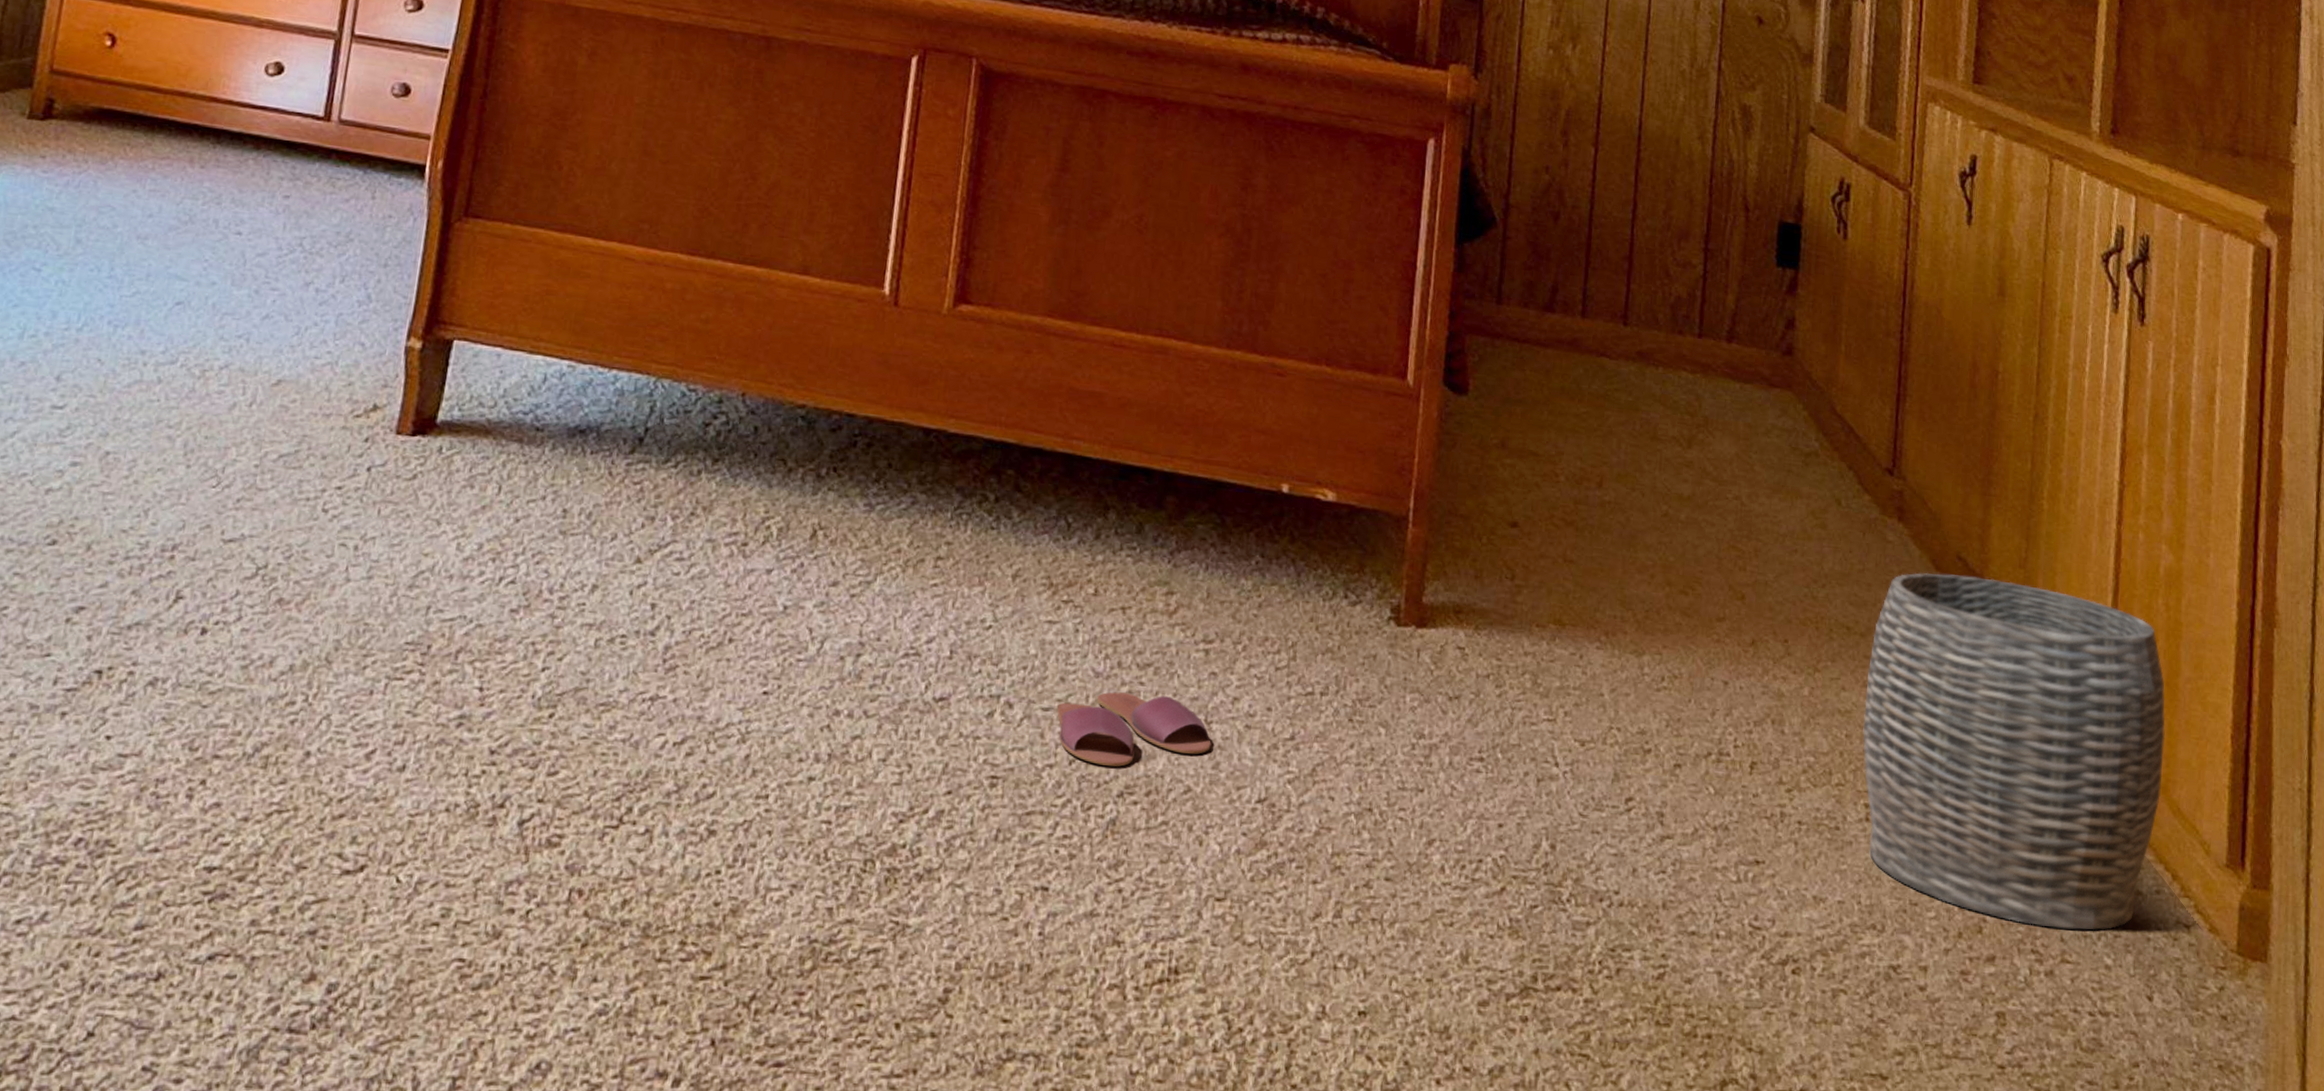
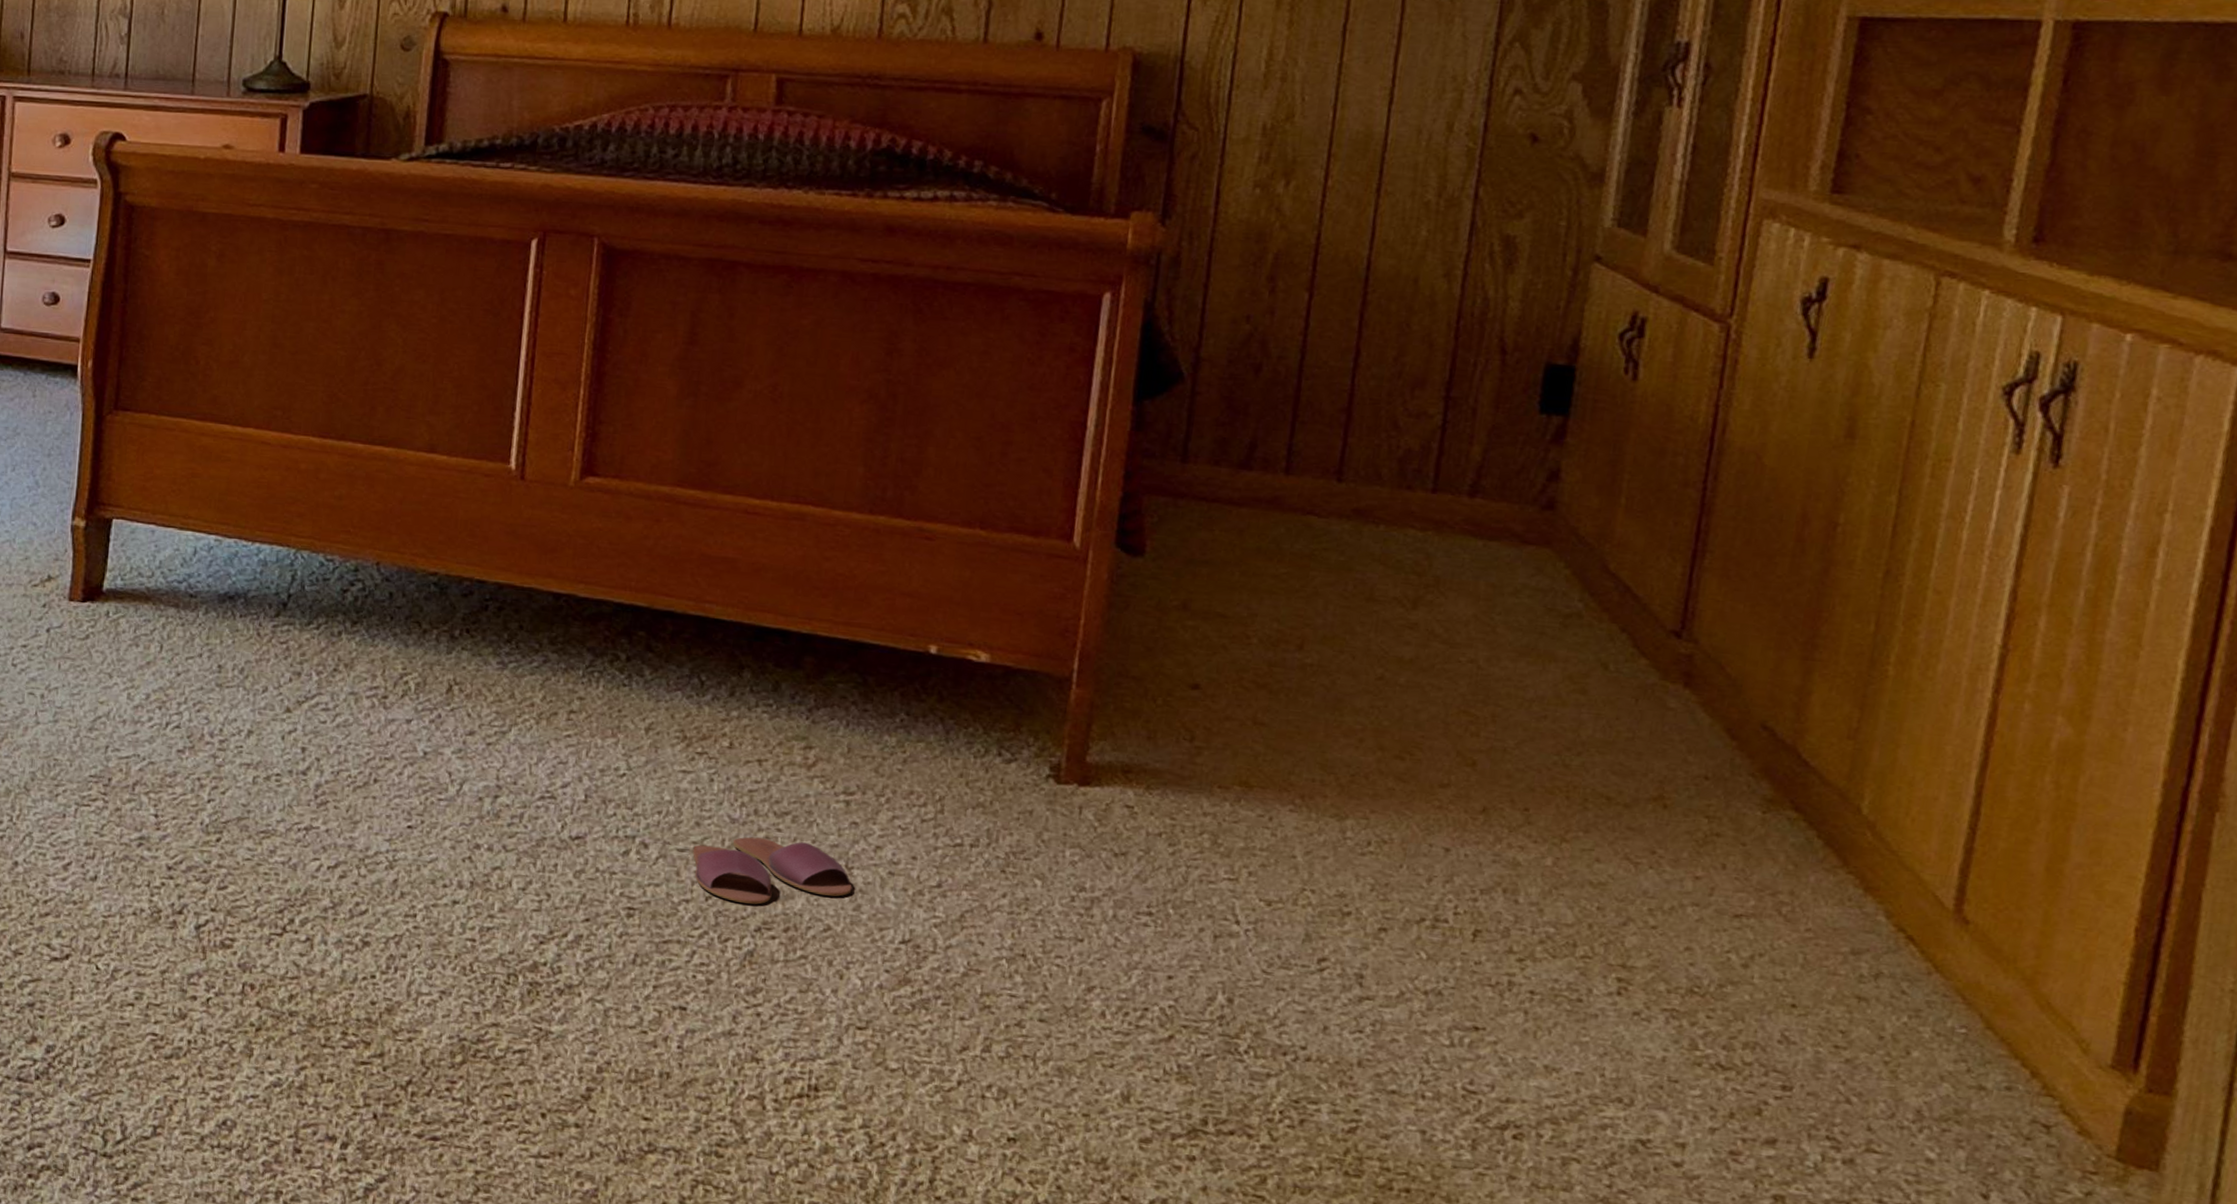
woven basket: present [1862,572,2166,930] -> none [1618,742,2044,1122]

